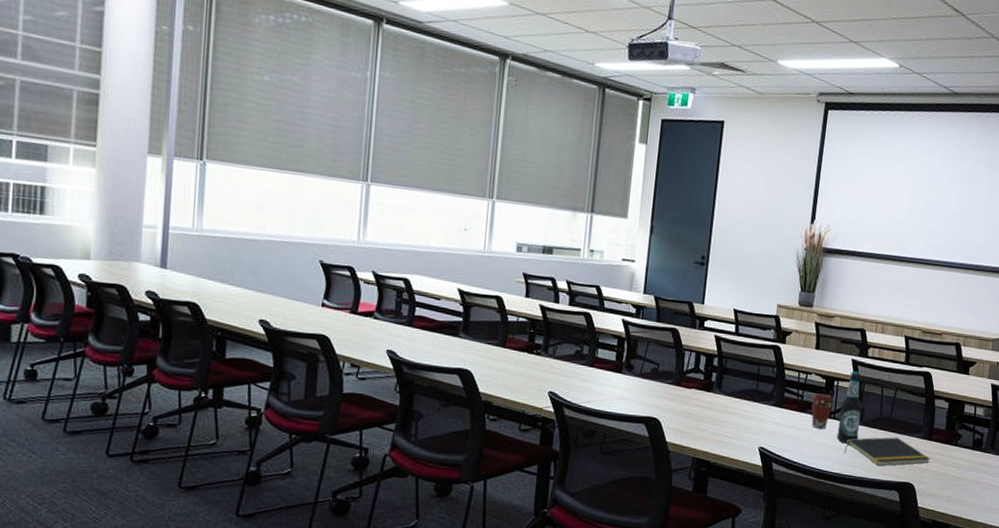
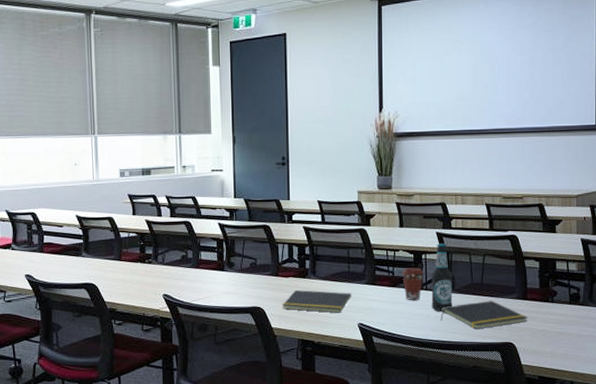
notepad: none [680,404,757,434] -> present [282,290,352,313]

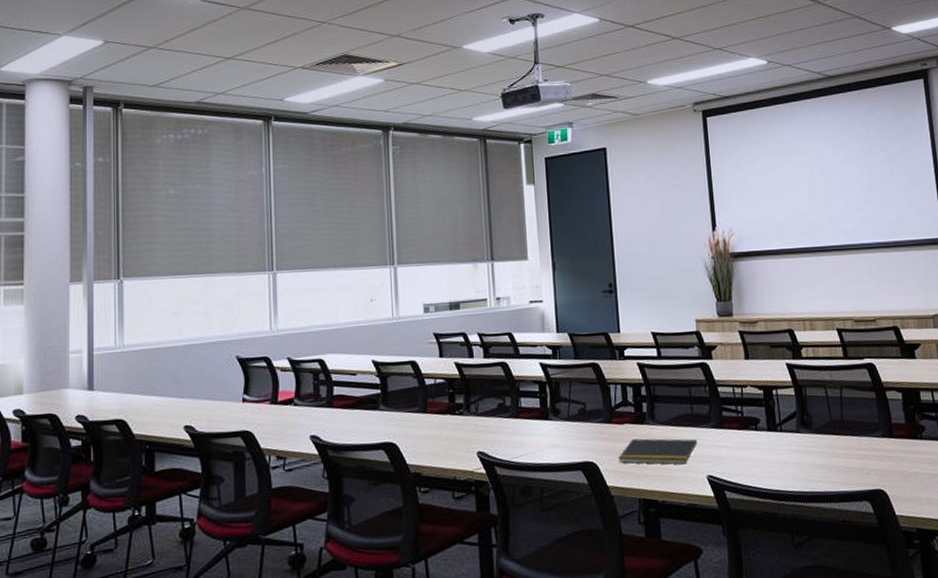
coffee cup: present [402,268,423,300] -> none [752,405,776,444]
bottle: present [431,243,453,312] -> none [785,376,812,457]
notepad: present [440,301,528,330] -> none [800,440,897,476]

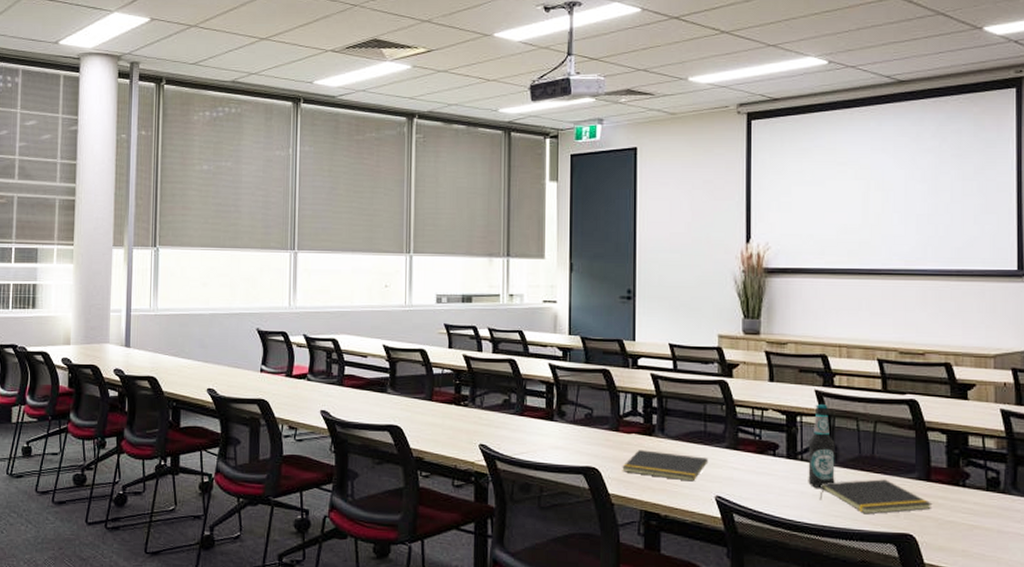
bottle: none [785,376,812,457] -> present [808,404,835,489]
notepad: none [800,440,897,476] -> present [819,479,933,515]

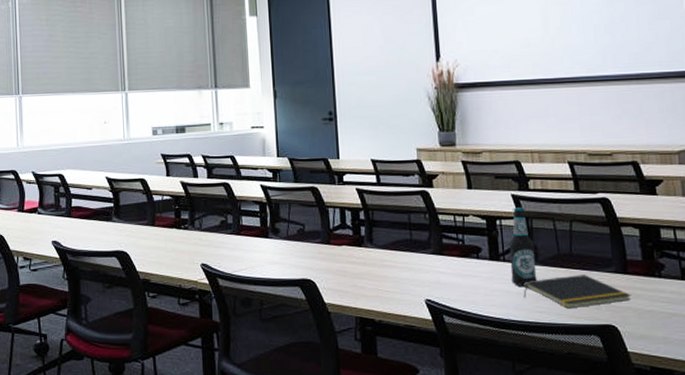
notepad: present [622,450,709,482] -> none [335,260,416,287]

